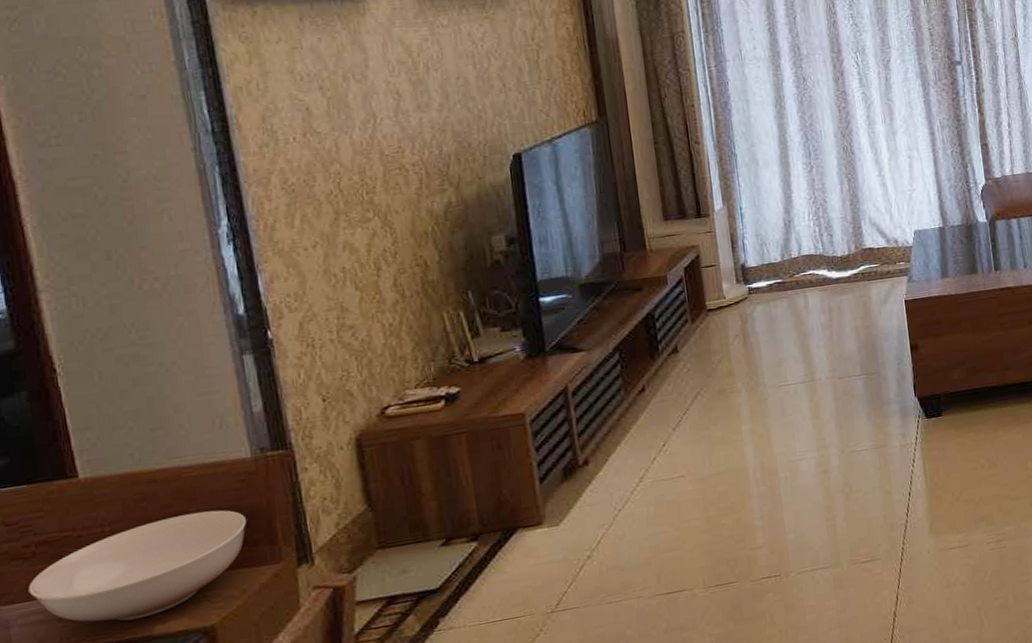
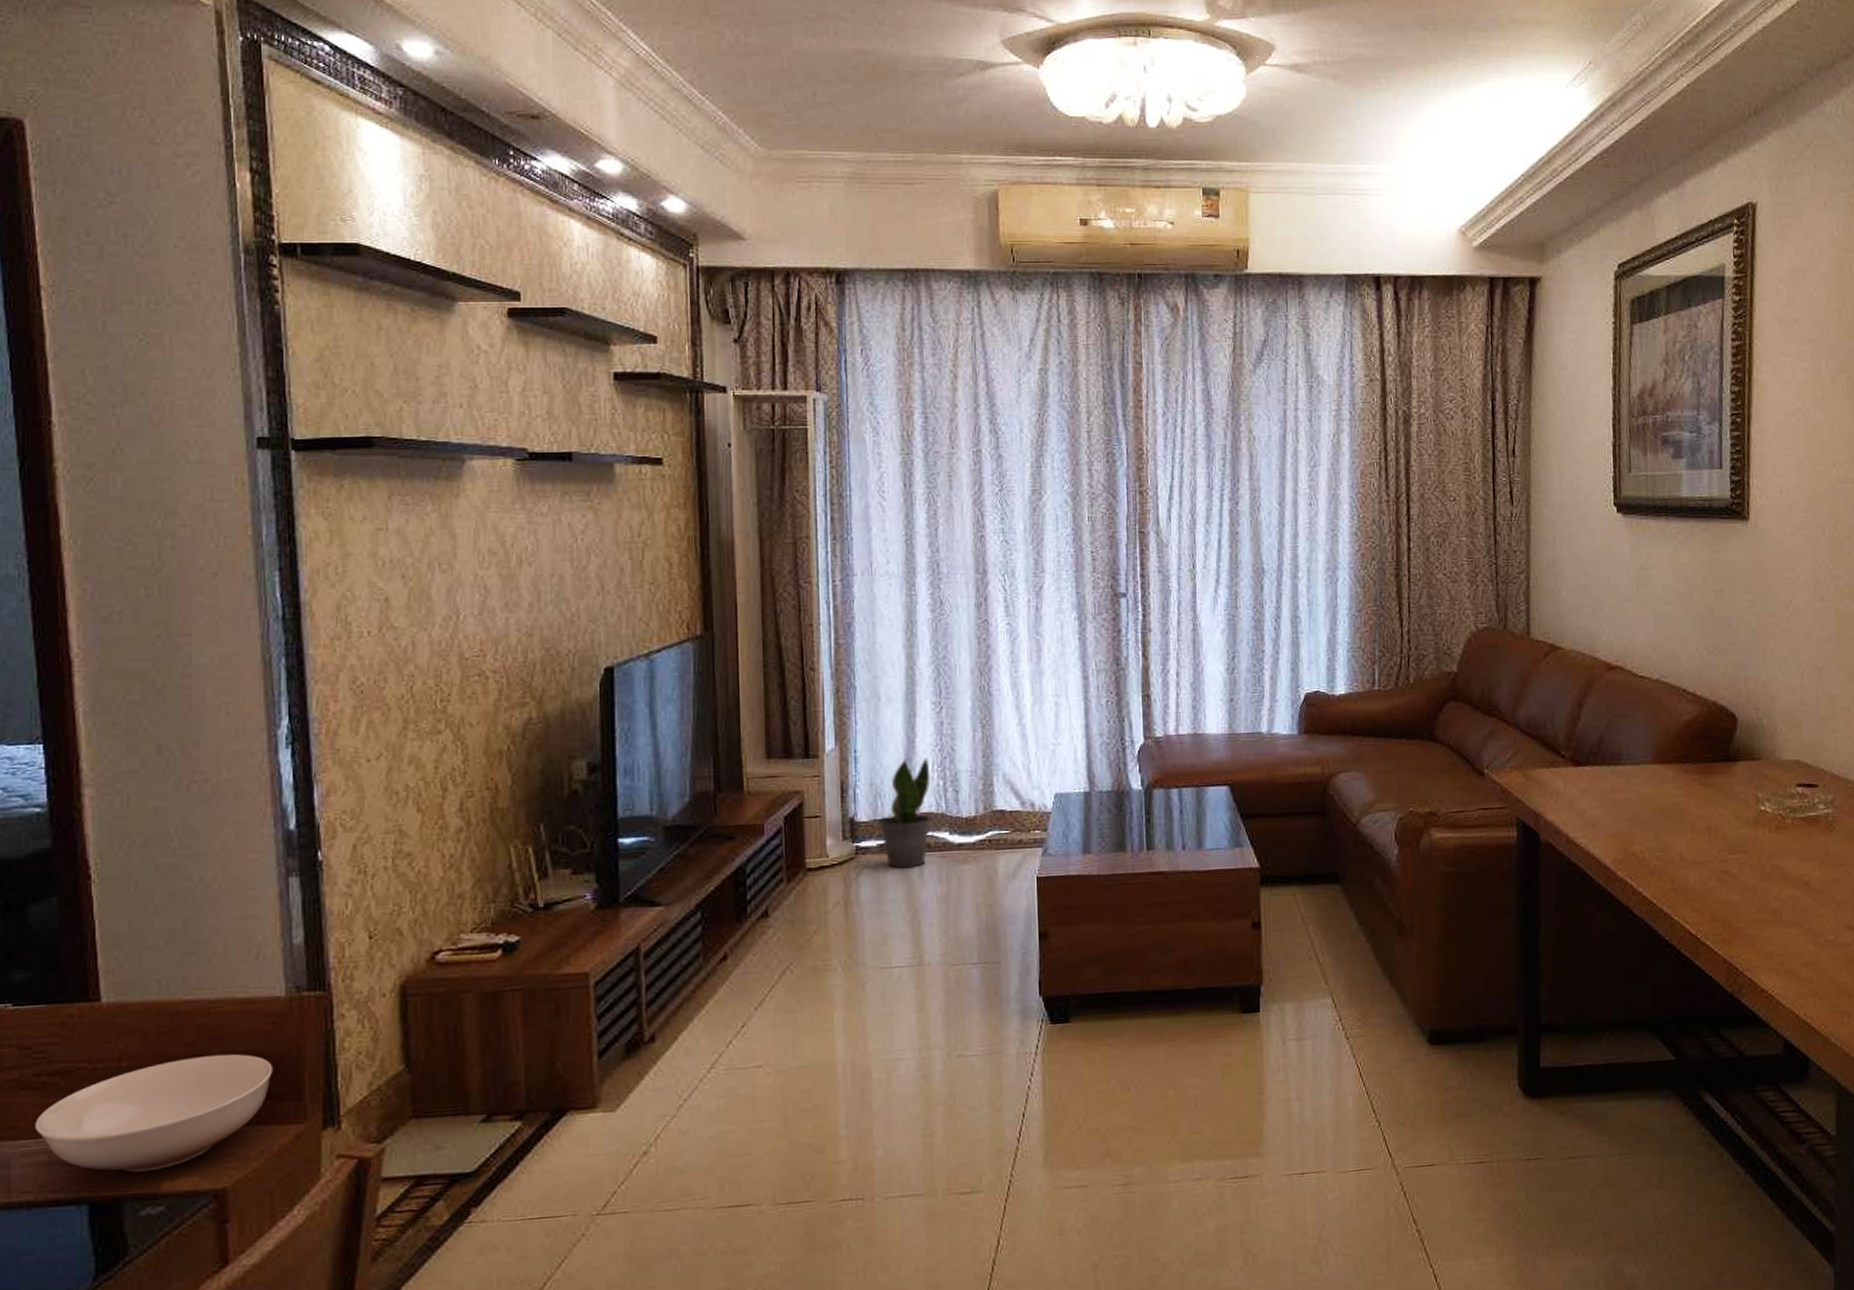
potted plant: none [766,209,811,303] -> present [879,757,931,869]

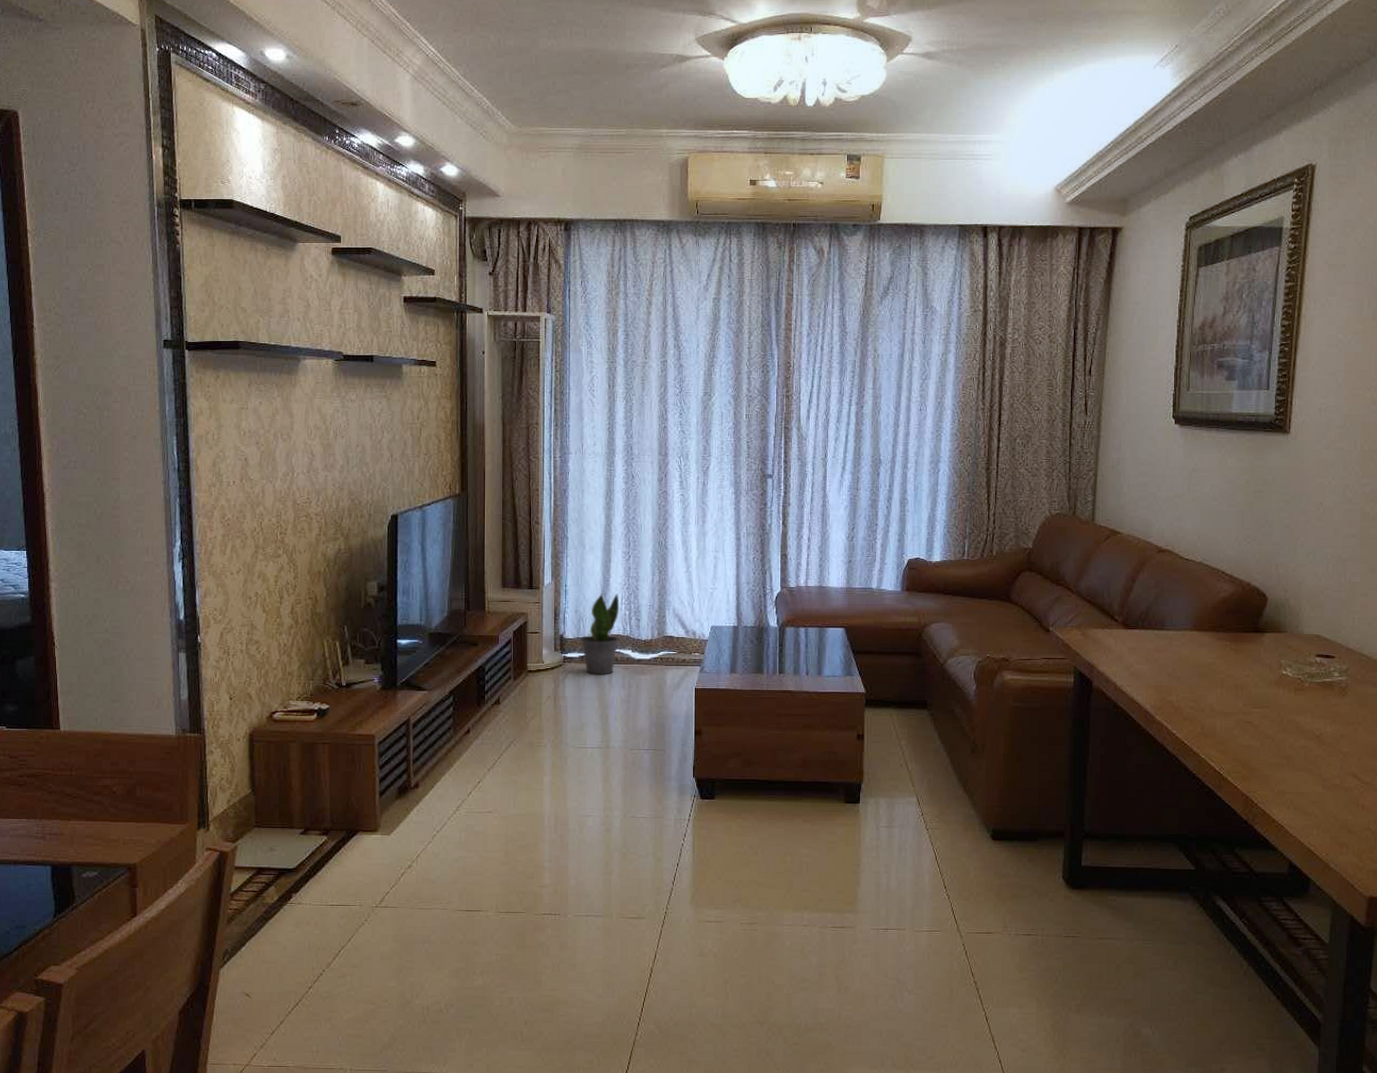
bowl: present [35,1054,274,1173] -> none [19,772,167,848]

